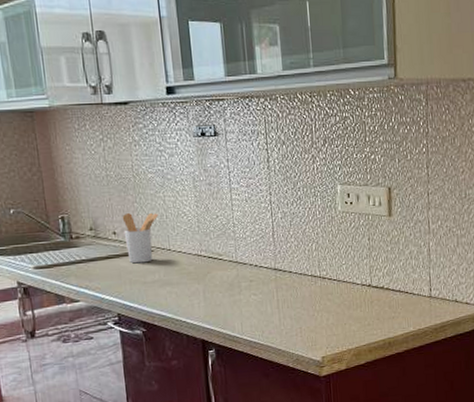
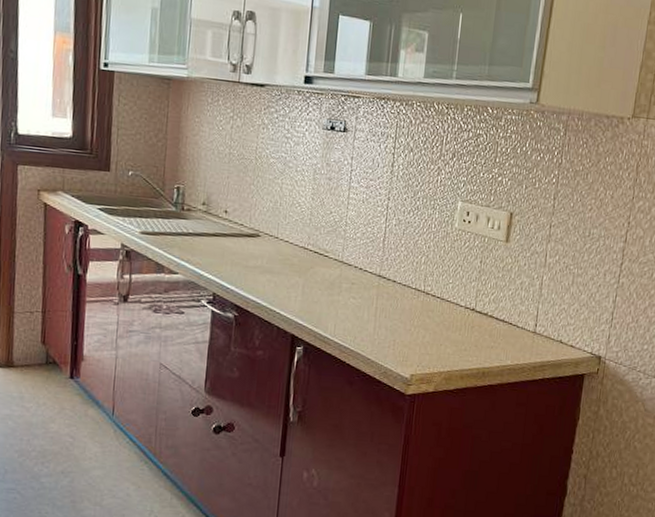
utensil holder: present [122,212,159,264] -> none [234,193,273,247]

